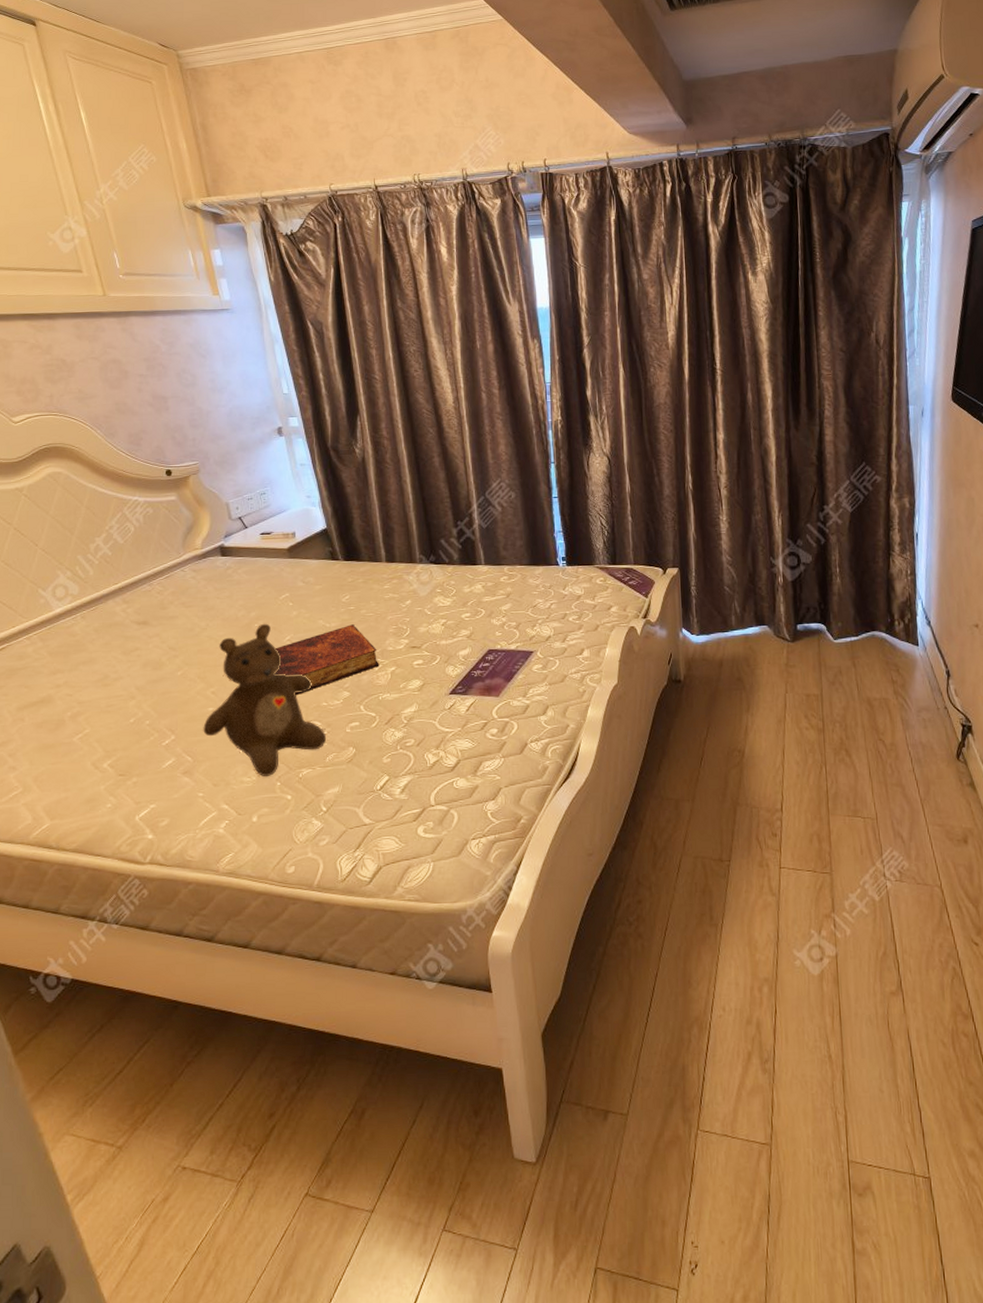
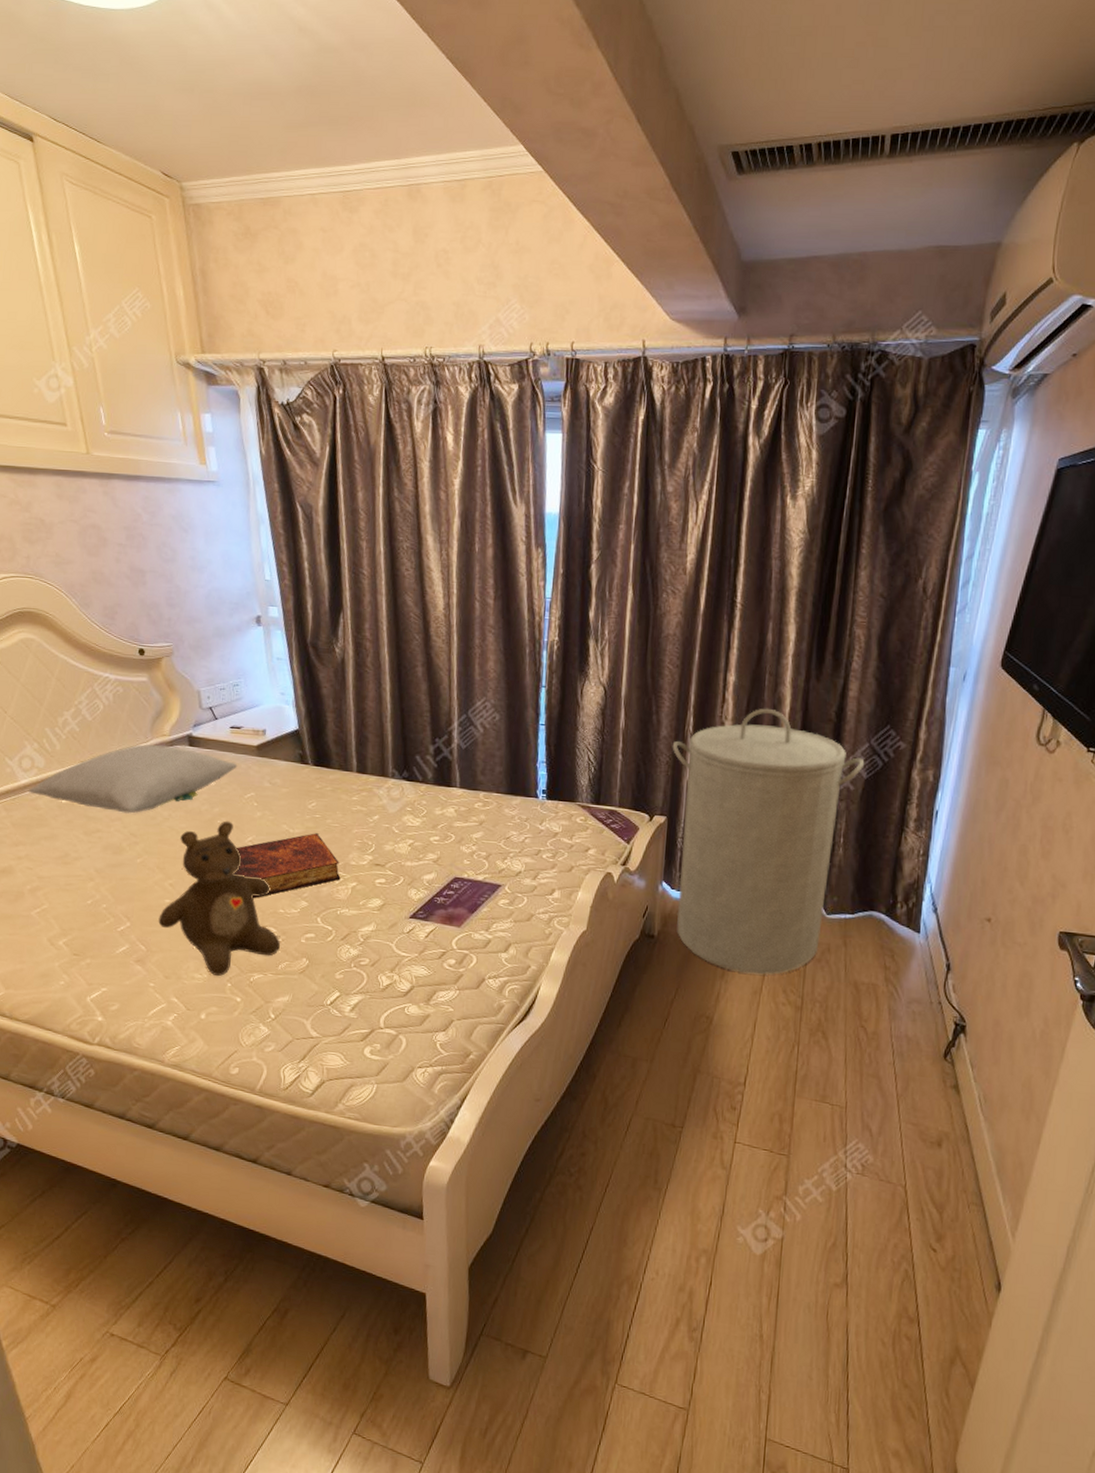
pillow: none [64,559,271,629] -> present [29,744,238,814]
laundry hamper: none [675,459,848,705] -> present [672,708,865,975]

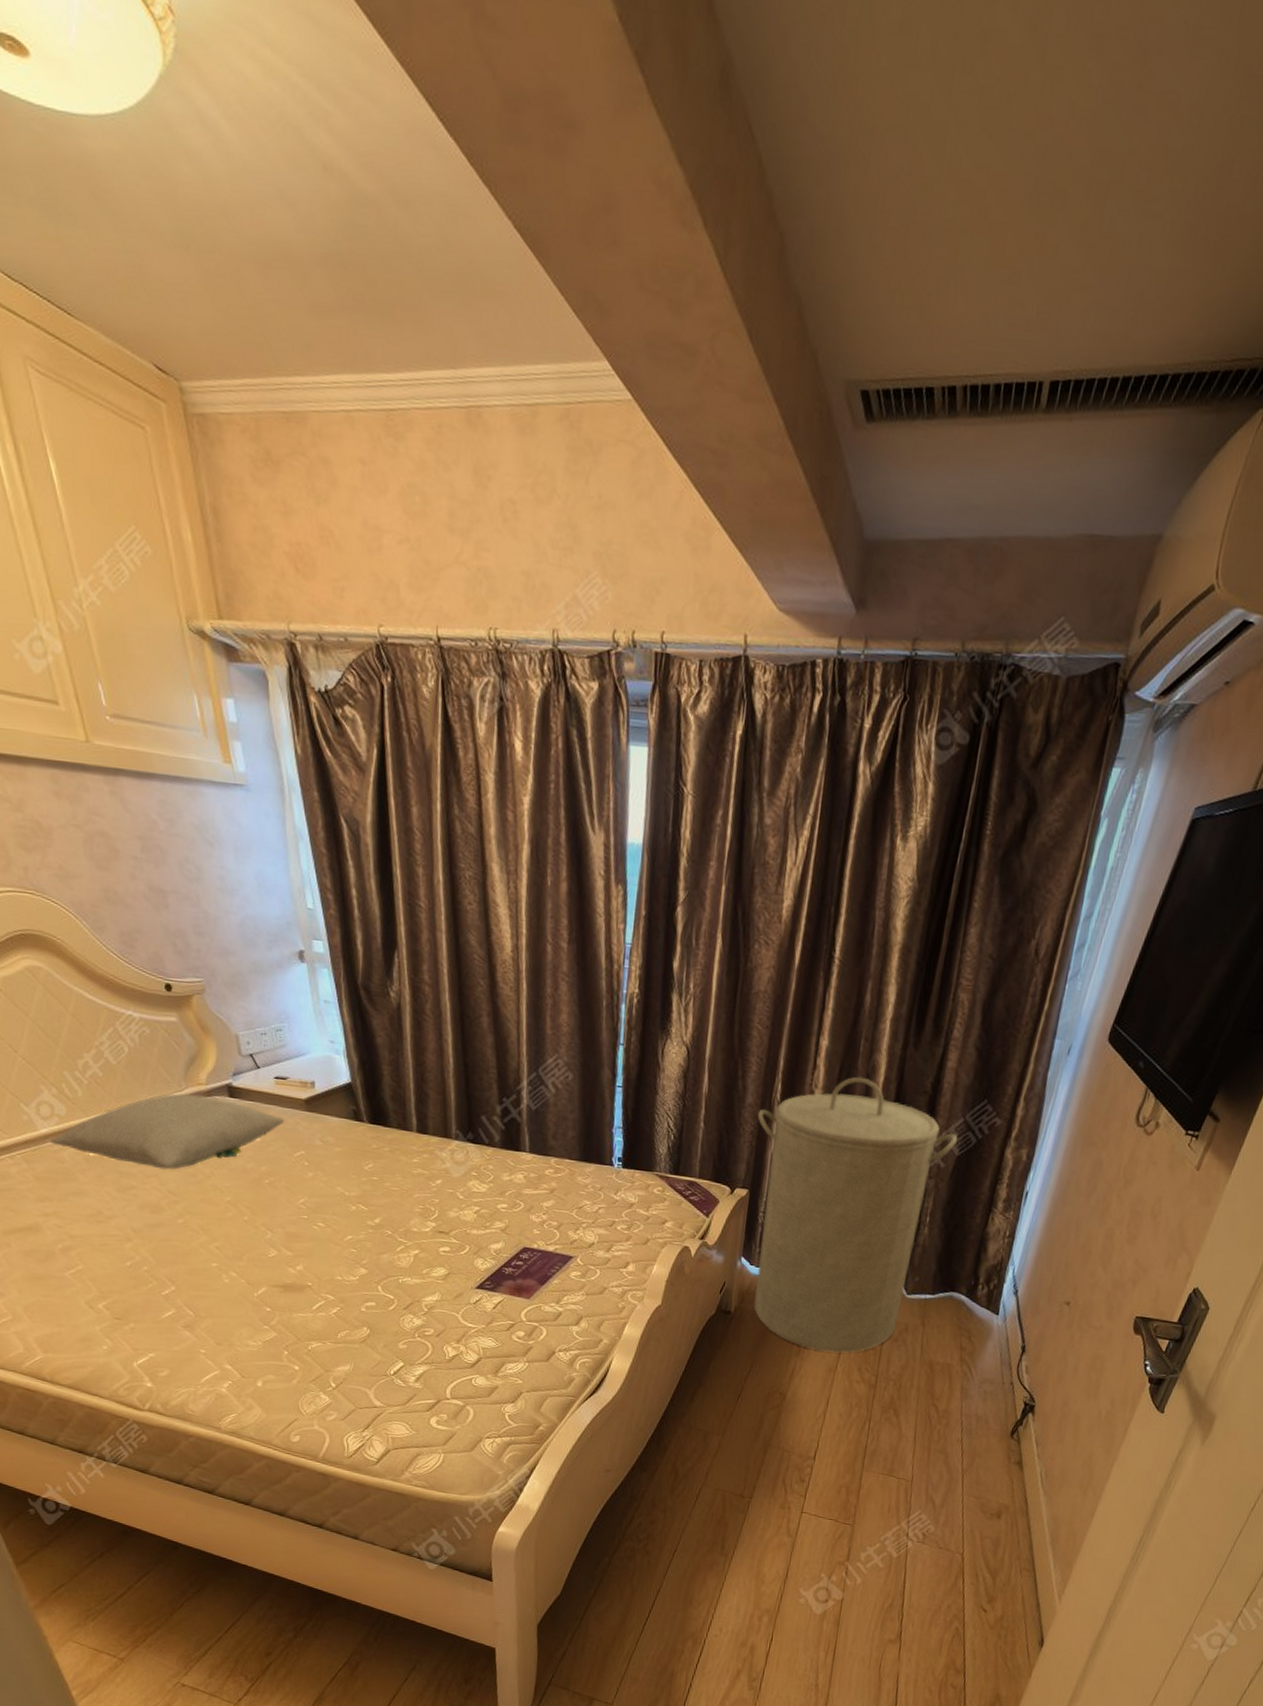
teddy bear: present [158,820,281,977] -> none [206,1180,340,1344]
book: present [233,833,341,898] -> none [285,1196,402,1264]

